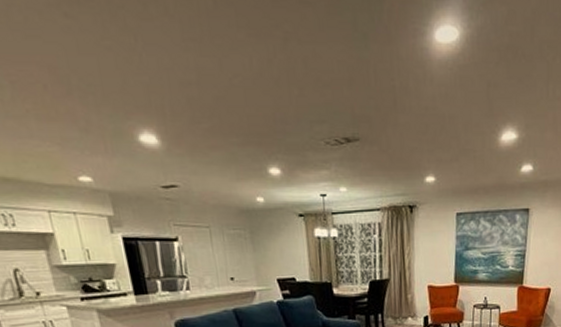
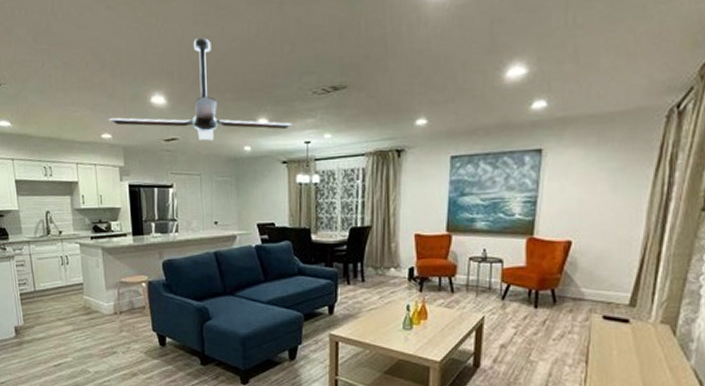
ceiling fan: none [85,69,307,190] -> present [108,38,293,141]

